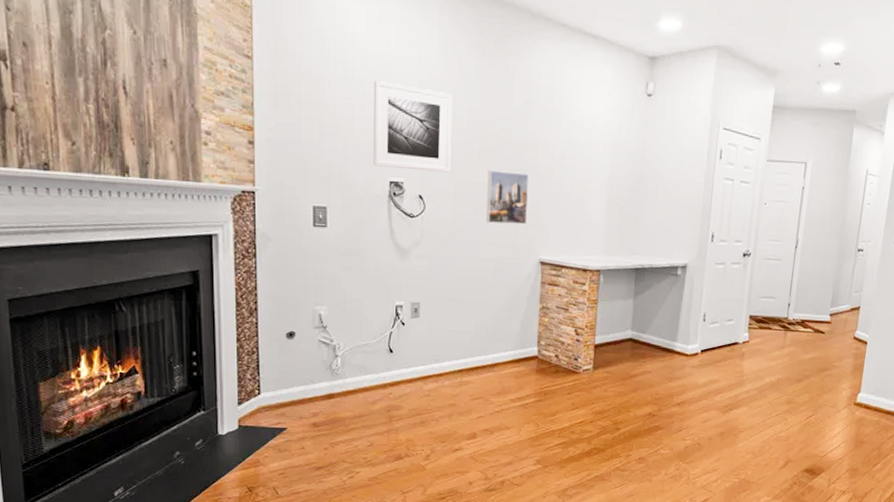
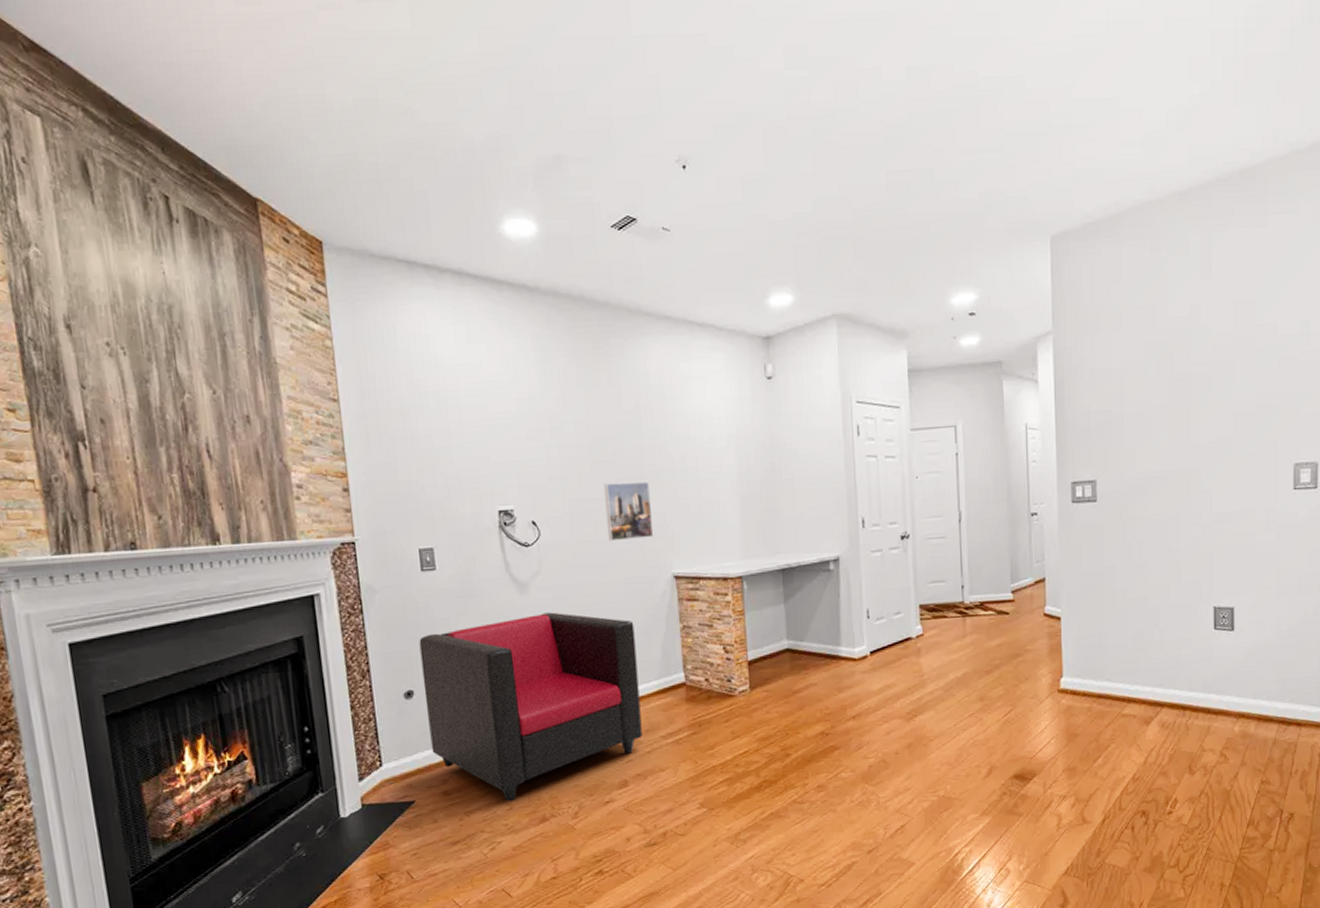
sofa: none [305,278,499,439] -> present [419,612,643,802]
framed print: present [373,81,453,173] -> none [470,405,563,497]

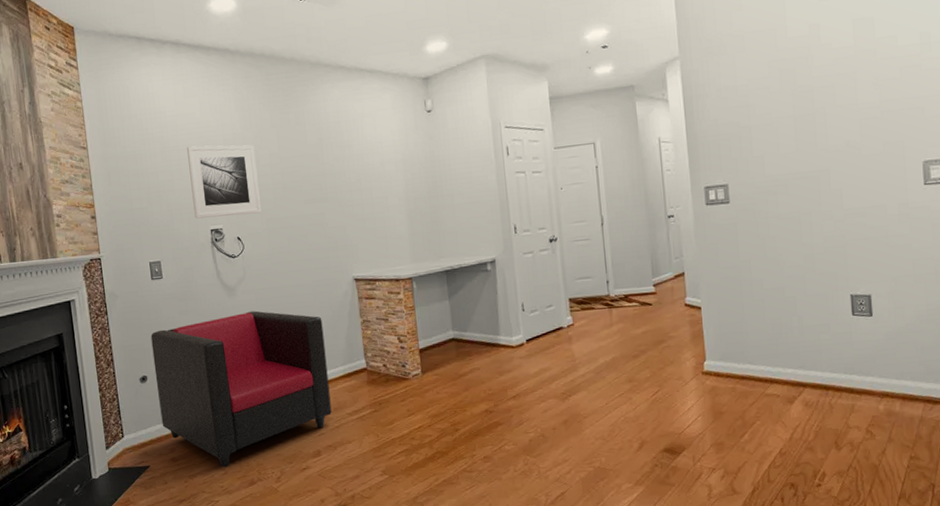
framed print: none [470,405,563,497] -> present [187,145,262,219]
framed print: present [603,481,654,542] -> none [294,201,337,252]

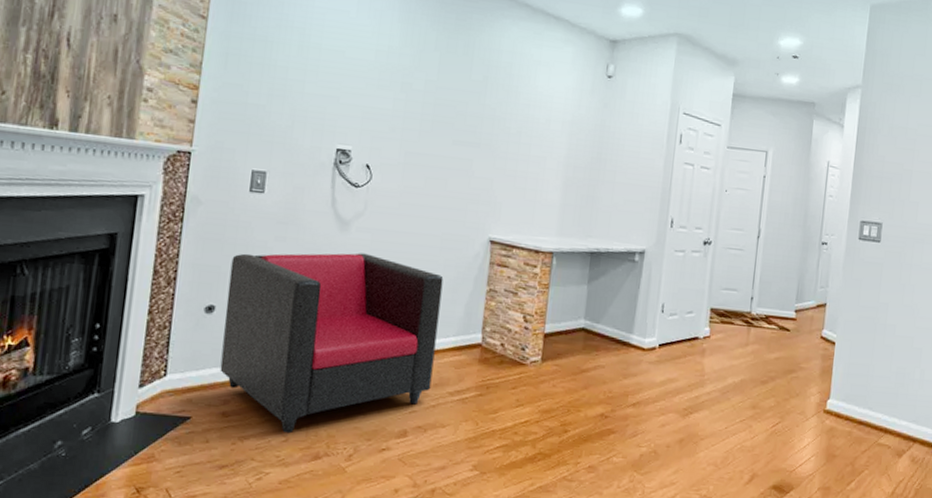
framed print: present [187,145,262,219] -> none [321,47,410,143]

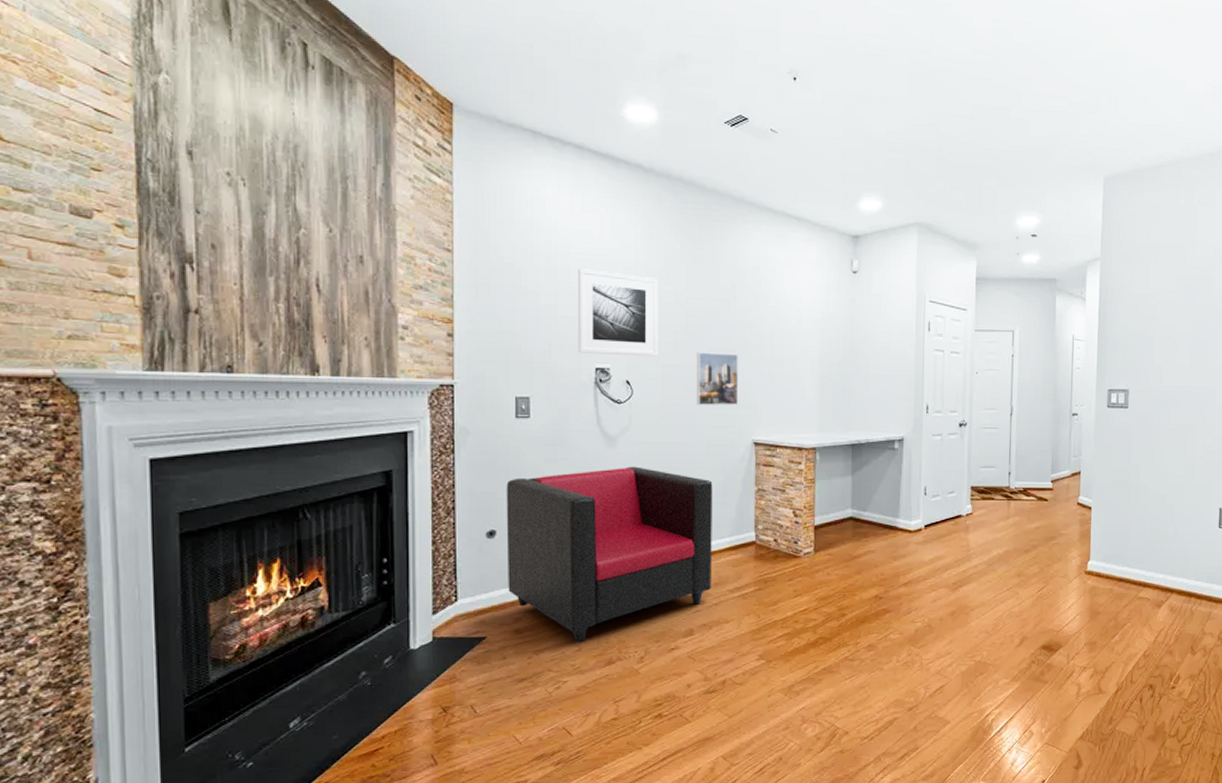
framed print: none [321,47,410,143] -> present [578,269,659,357]
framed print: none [435,142,483,201] -> present [696,352,739,406]

